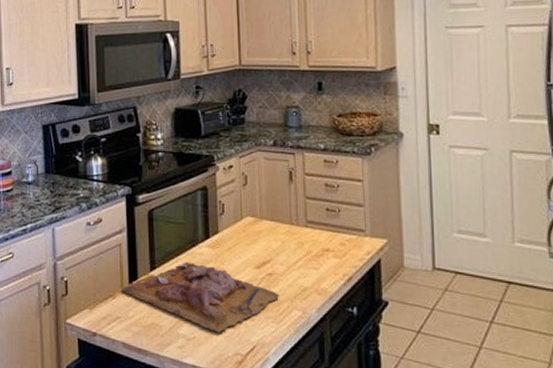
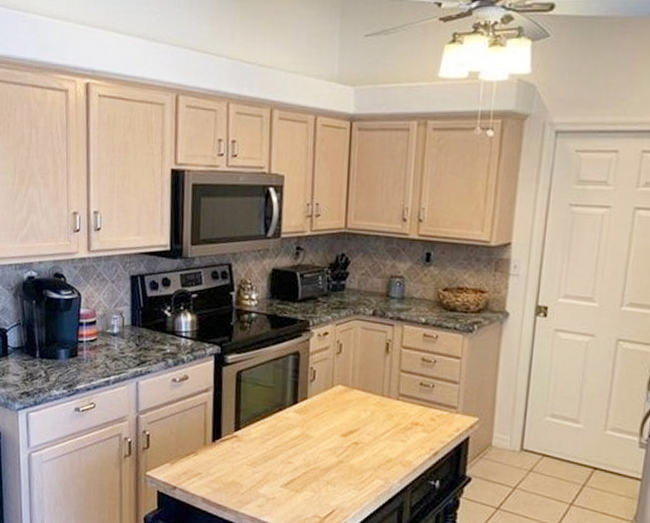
cutting board: present [121,261,279,333] -> none [204,424,363,496]

